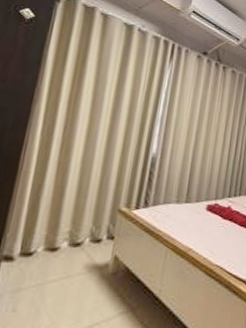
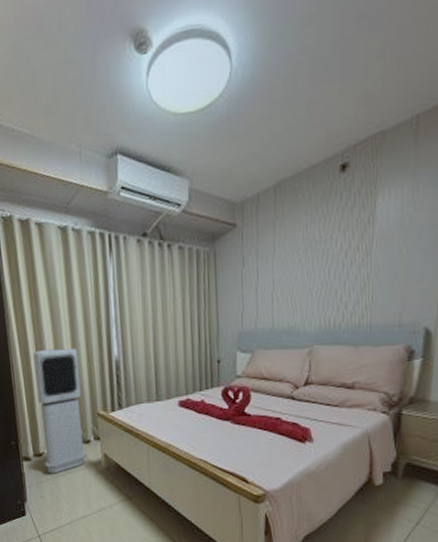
air purifier: none [31,133,113,279] -> present [33,348,87,474]

